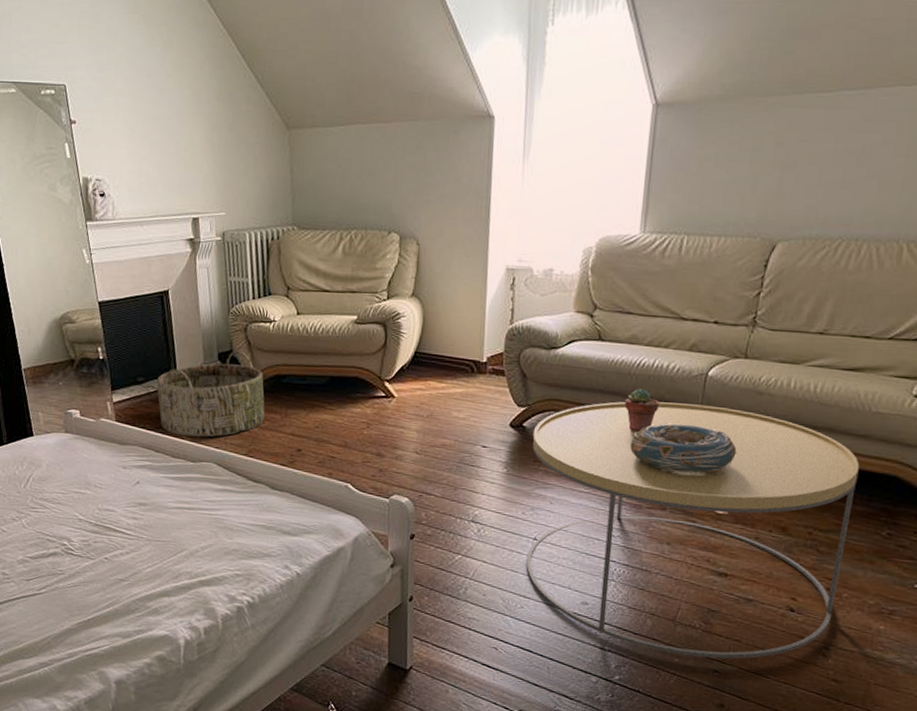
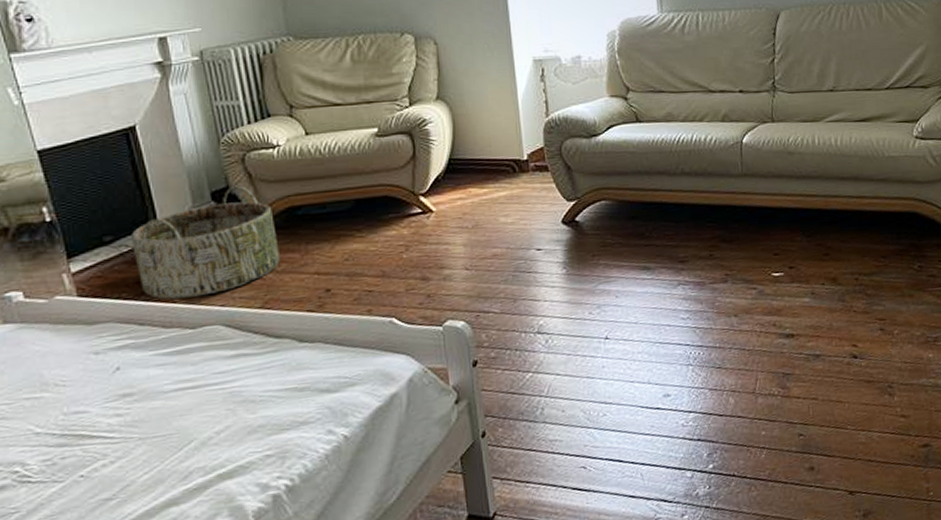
coffee table: present [526,402,860,659] -> none [586,172,889,428]
potted succulent: present [624,388,660,432] -> none [671,164,705,208]
decorative bowl: present [629,423,738,474] -> none [683,192,782,245]

